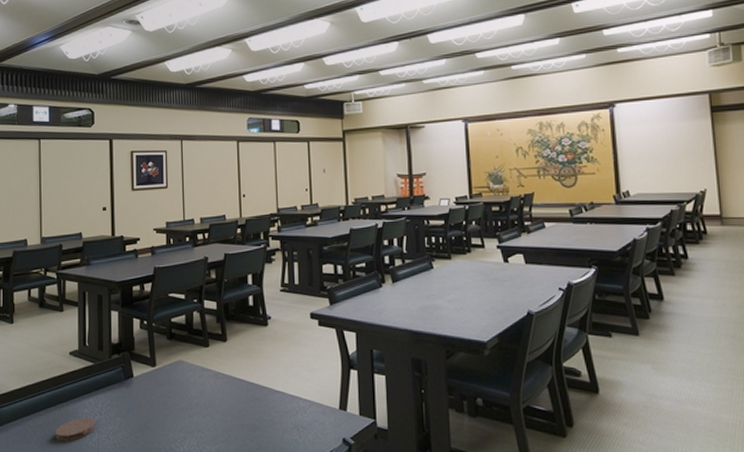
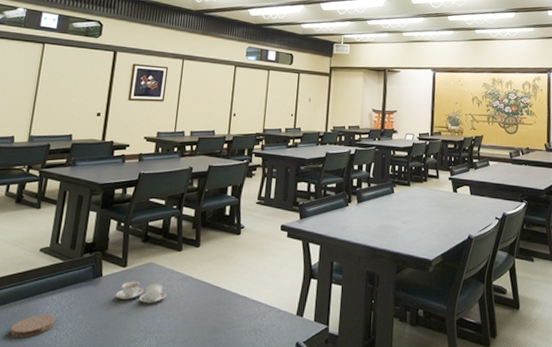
cup set: none [150,380,201,402] -> present [116,281,167,303]

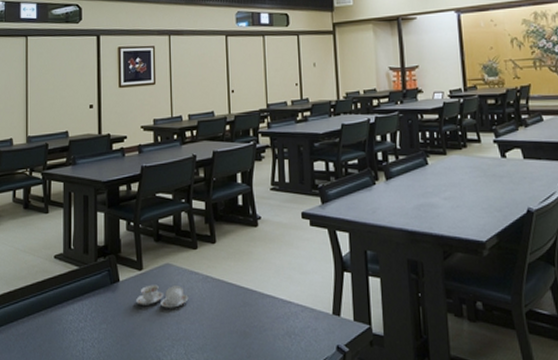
coaster: present [10,314,56,337] -> none [38,325,80,350]

